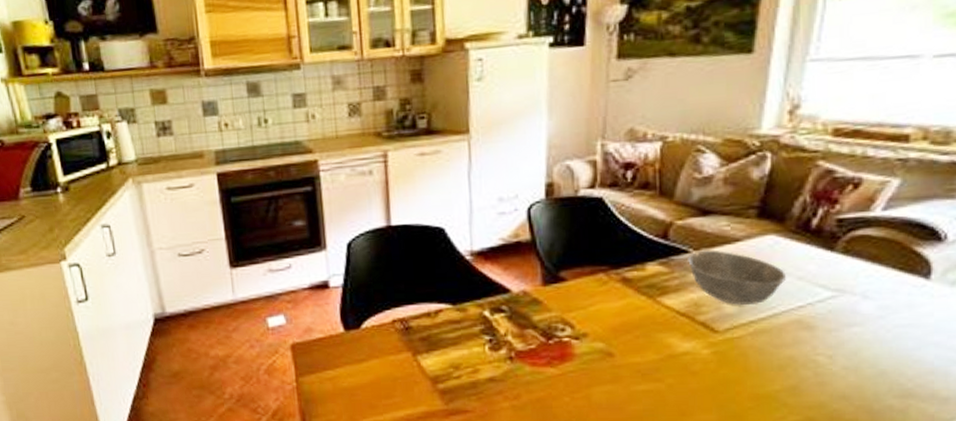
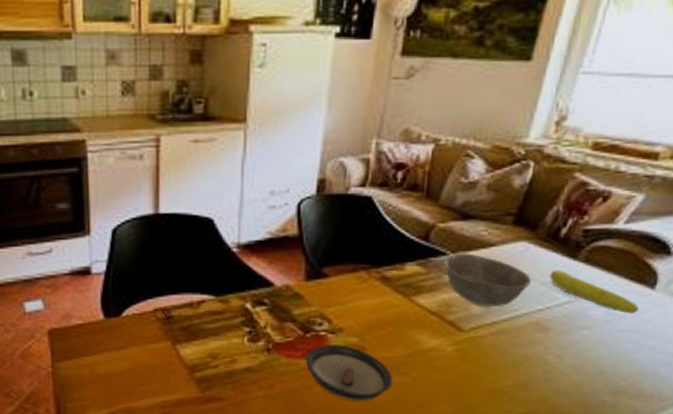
saucer: none [550,351,648,411] -> present [305,345,394,402]
fruit: none [806,262,914,308] -> present [549,269,639,314]

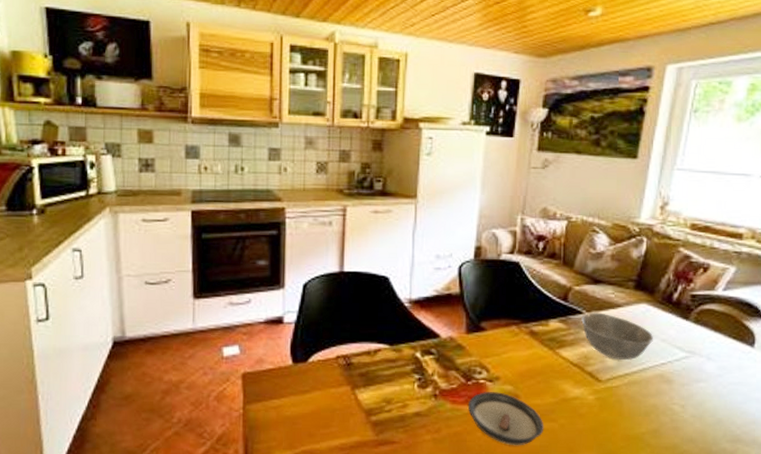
fruit: present [549,269,639,314] -> none [668,328,743,369]

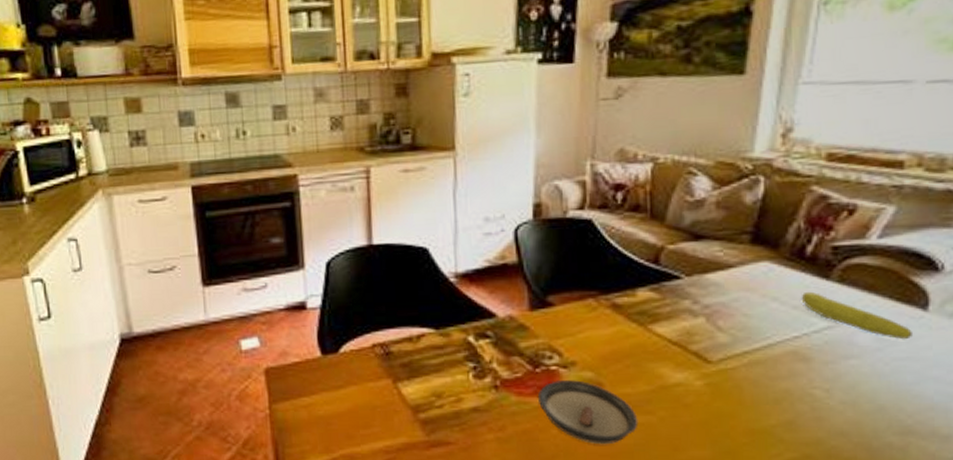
bowl: present [581,312,654,361] -> none [680,276,782,335]
fruit: none [668,328,743,369] -> present [801,291,912,340]

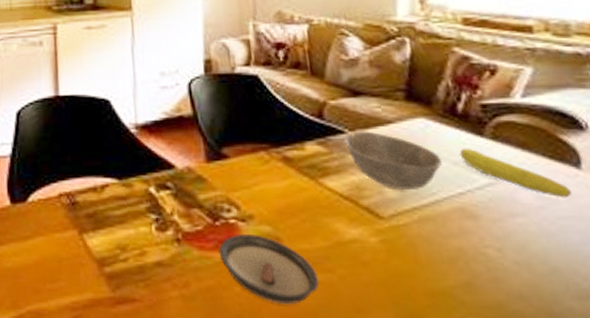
bowl: none [680,276,782,335] -> present [344,131,443,191]

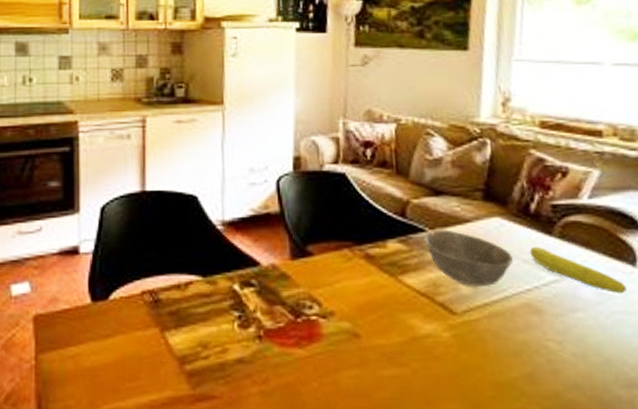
saucer: present [218,234,320,305] -> none [299,331,394,399]

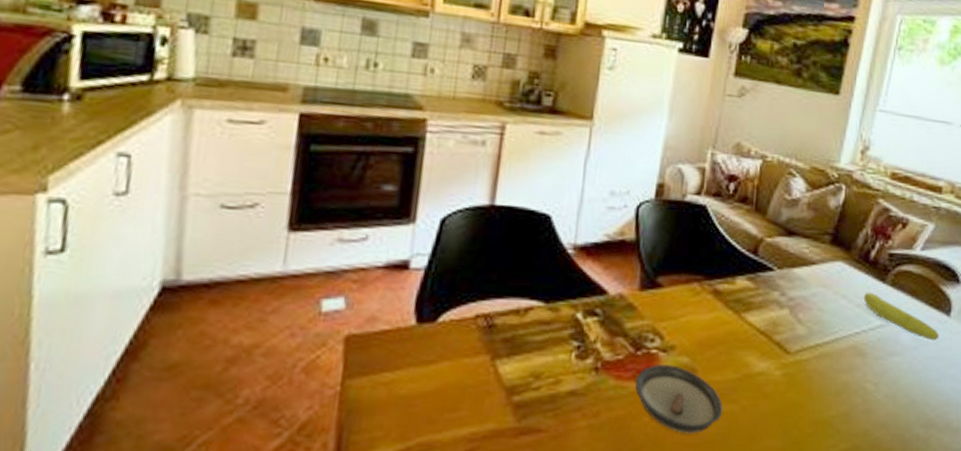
saucer: none [299,331,394,399] -> present [634,365,723,434]
bowl: present [424,229,514,287] -> none [772,269,849,329]

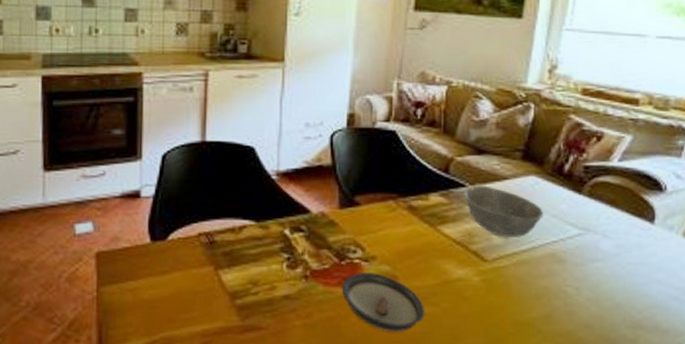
bowl: none [772,269,849,329] -> present [464,185,544,238]
fruit: present [863,292,939,341] -> none [559,203,642,248]

